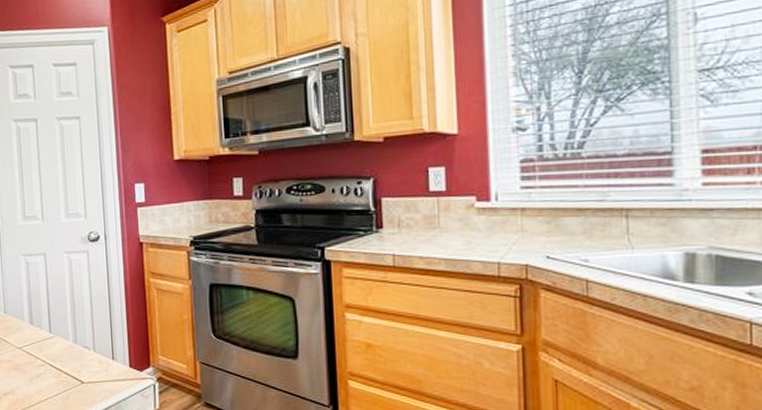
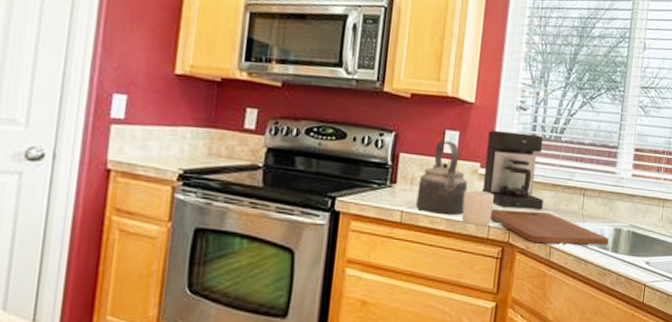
kettle: none [407,178,465,256] -> present [416,140,468,216]
mug: none [460,225,501,264] -> present [461,189,494,227]
coffee maker: none [481,155,568,241] -> present [482,130,544,210]
cutting board: none [498,241,677,278] -> present [490,209,609,246]

